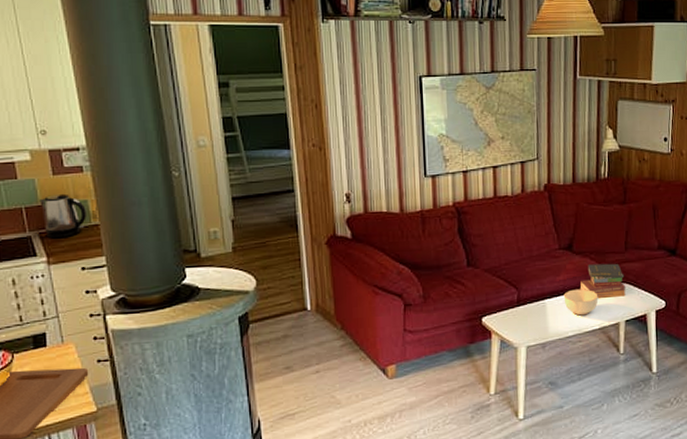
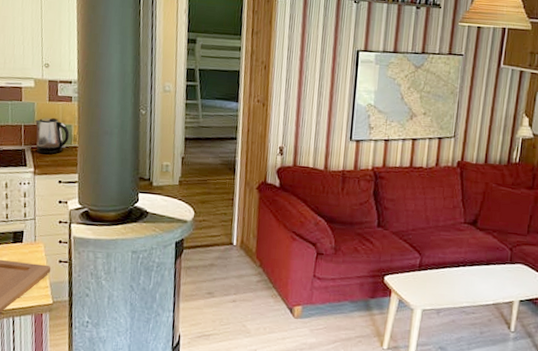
bowl: present [563,289,599,316] -> none [462,263,496,289]
books: present [579,263,625,298] -> none [479,241,524,277]

